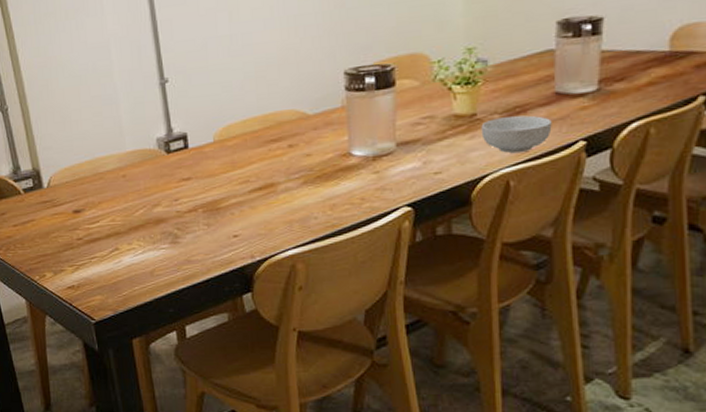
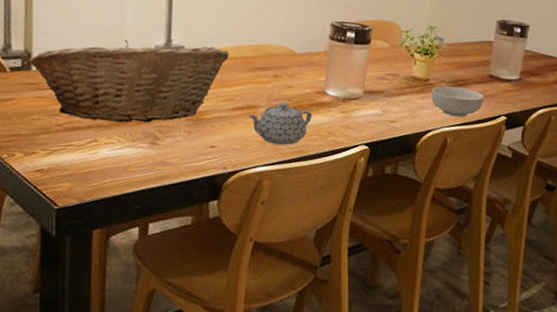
fruit basket: none [38,127,236,229] -> present [28,40,229,123]
teapot: none [268,173,339,222] -> present [248,102,312,145]

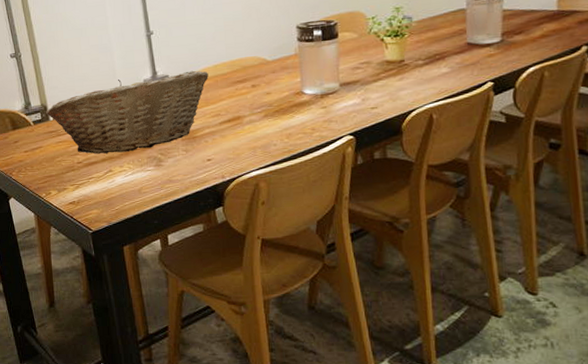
teapot: present [248,102,312,145] -> none [235,108,294,149]
cereal bowl: present [431,86,484,117] -> none [408,61,466,92]

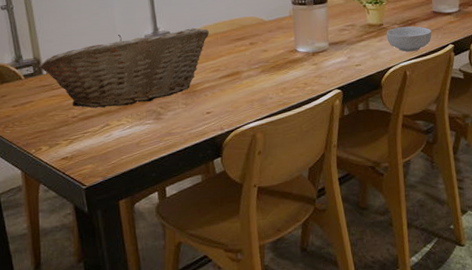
cereal bowl: none [408,61,466,92] -> present [386,26,432,52]

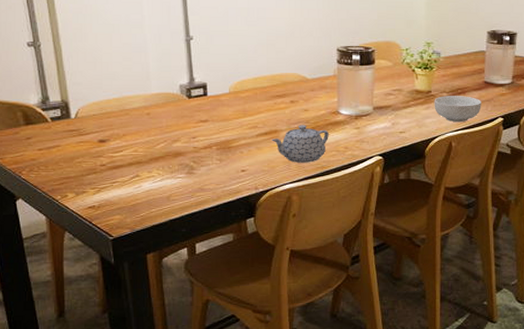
fruit basket: present [39,28,209,108] -> none [67,80,248,158]
teapot: none [234,64,288,102] -> present [272,125,329,163]

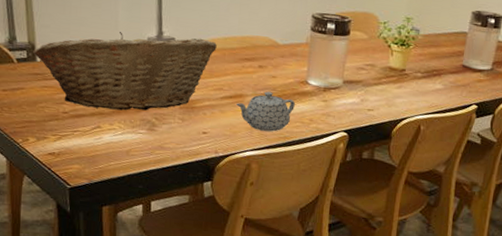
fruit basket: none [67,80,248,158] -> present [33,32,217,111]
cereal bowl: present [434,96,481,123] -> none [406,76,457,106]

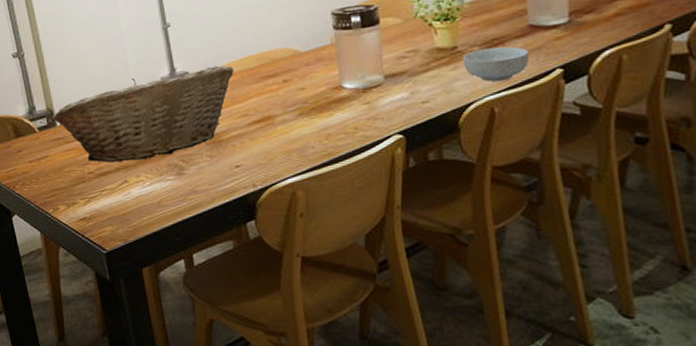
teapot: present [236,91,295,132] -> none [266,106,333,152]
cereal bowl: none [406,76,457,106] -> present [462,46,530,82]

